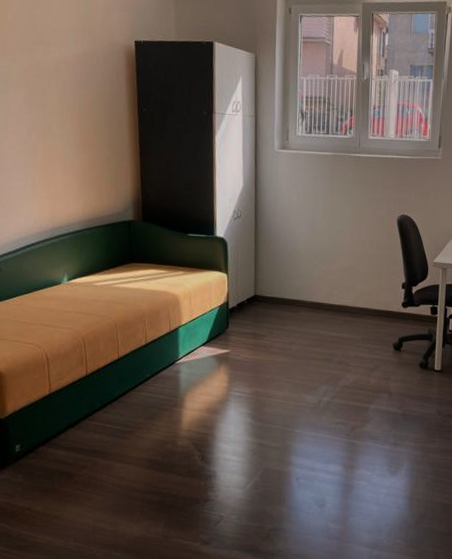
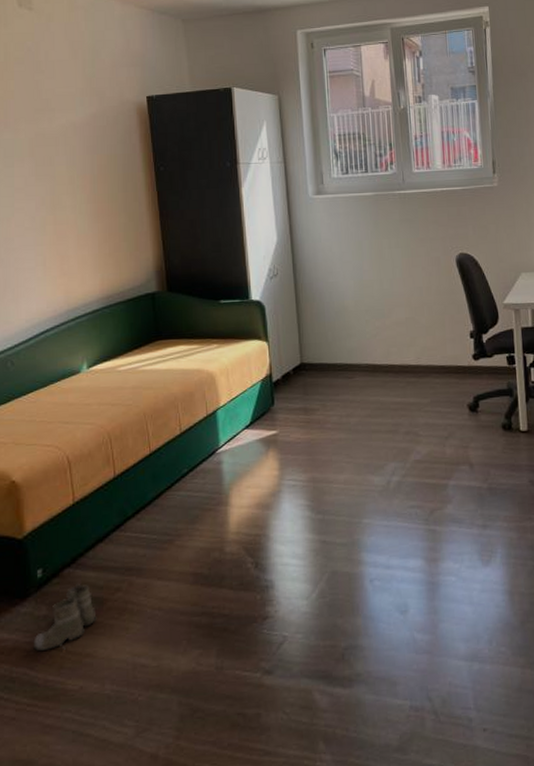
boots: none [10,460,65,511] -> present [33,584,97,651]

